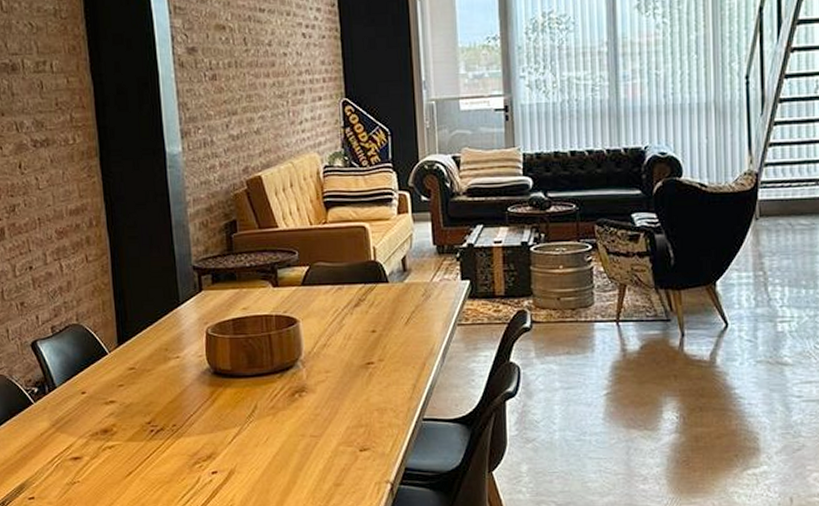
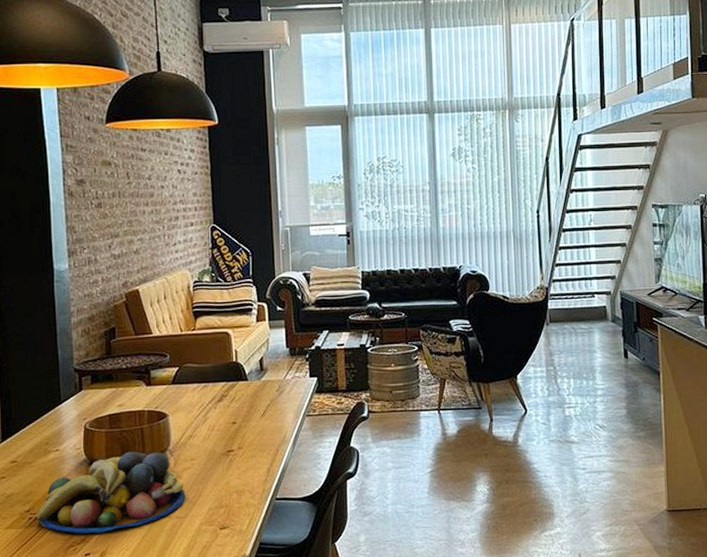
fruit bowl: none [159,361,321,450] -> present [37,451,186,534]

